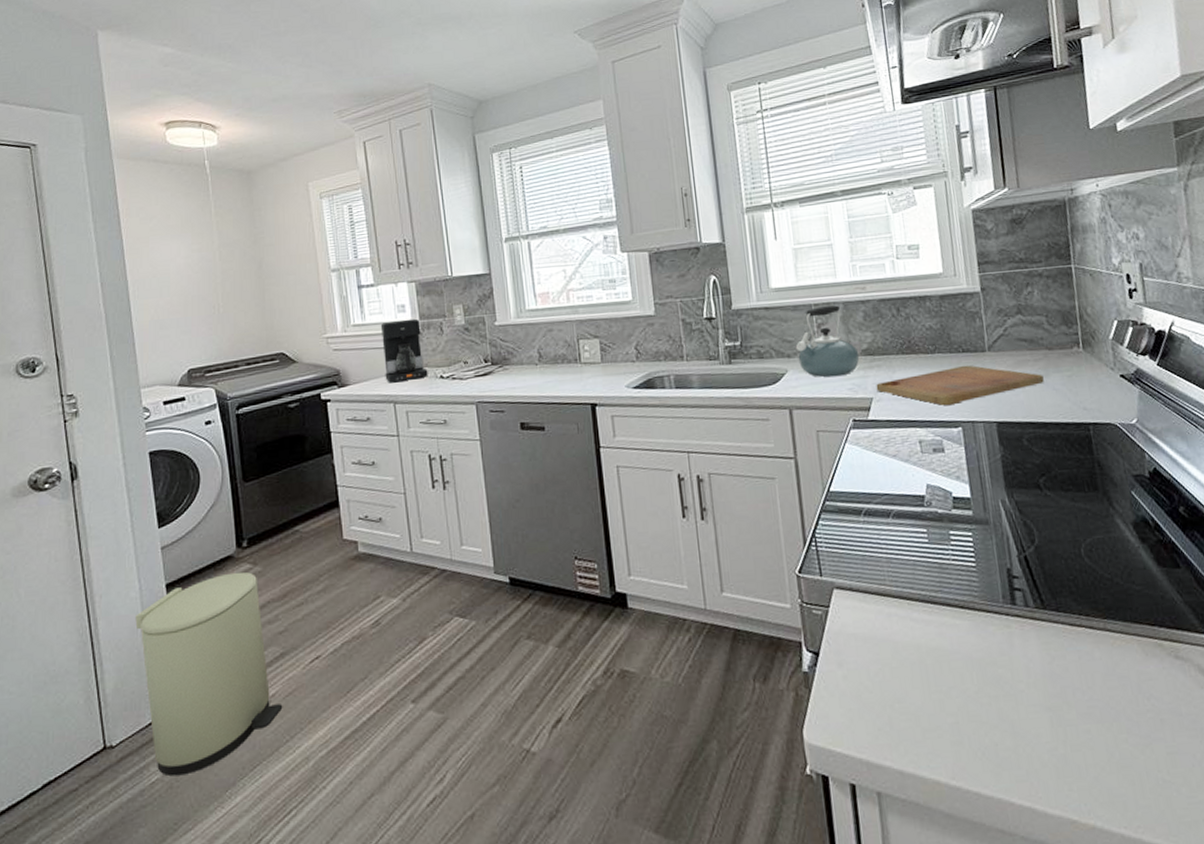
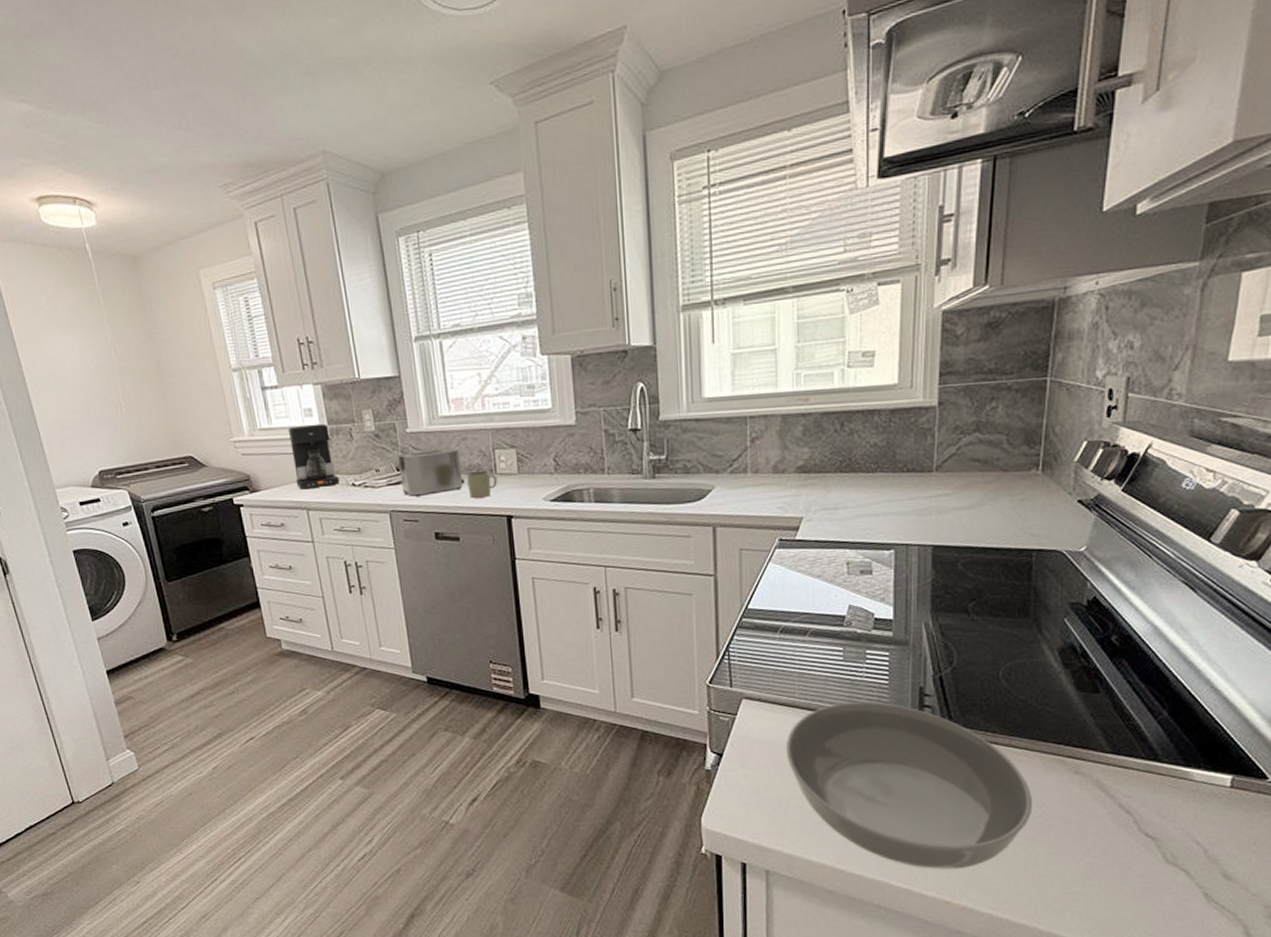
pedal bin: present [135,571,283,777] -> none [83,662,225,827]
toaster: none [486,339,550,388] -> present [398,448,465,498]
mug: none [552,360,581,387] -> present [467,470,497,498]
kettle: present [795,305,860,377] -> none [725,418,794,495]
cutting board: present [876,365,1044,406] -> none [808,485,992,528]
bowl: none [882,586,1142,782] -> present [785,701,1033,870]

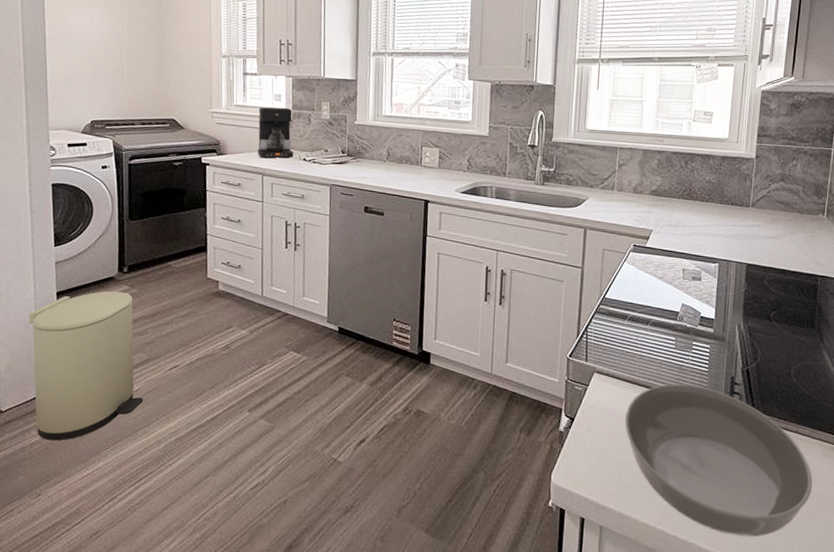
pedal bin: none [83,662,225,827] -> present [28,291,144,441]
toaster: present [398,448,465,498] -> none [343,140,395,177]
mug: present [467,470,497,498] -> none [397,161,421,183]

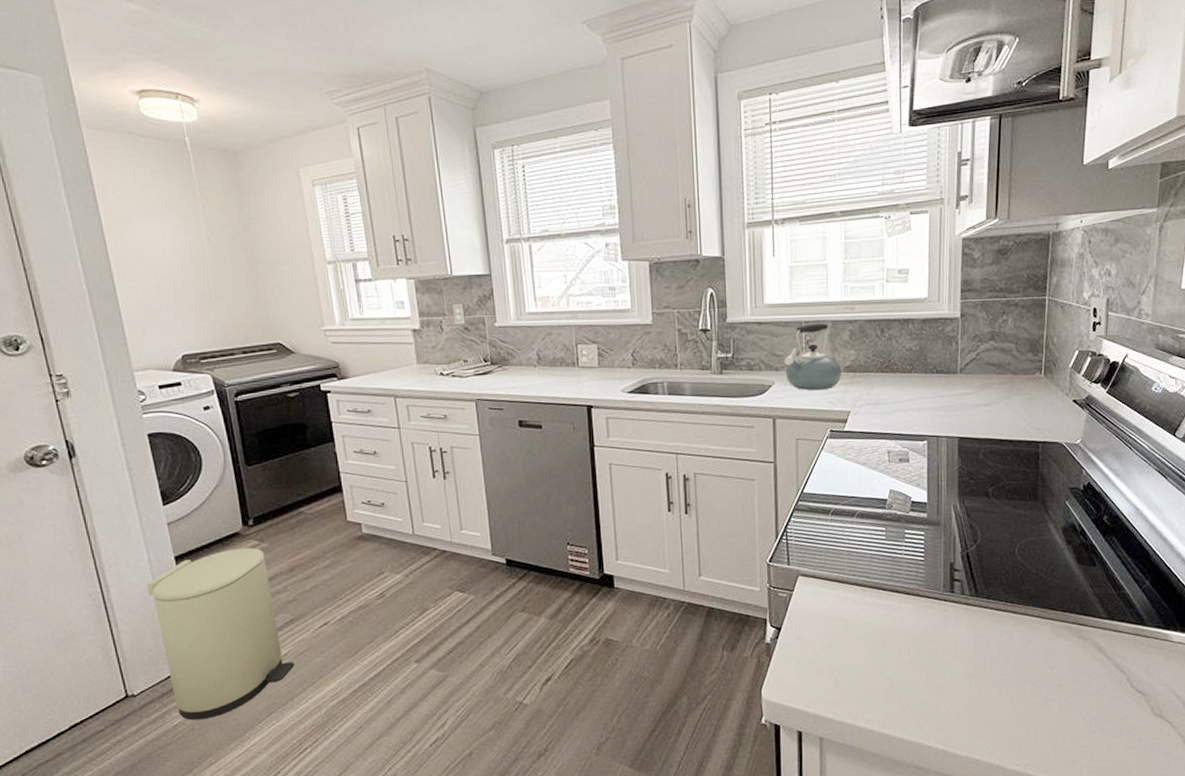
coffee maker: present [257,107,294,158] -> none [379,315,428,378]
kettle: none [598,150,648,209] -> present [784,324,842,391]
bowl: present [624,384,813,537] -> none [836,577,1046,731]

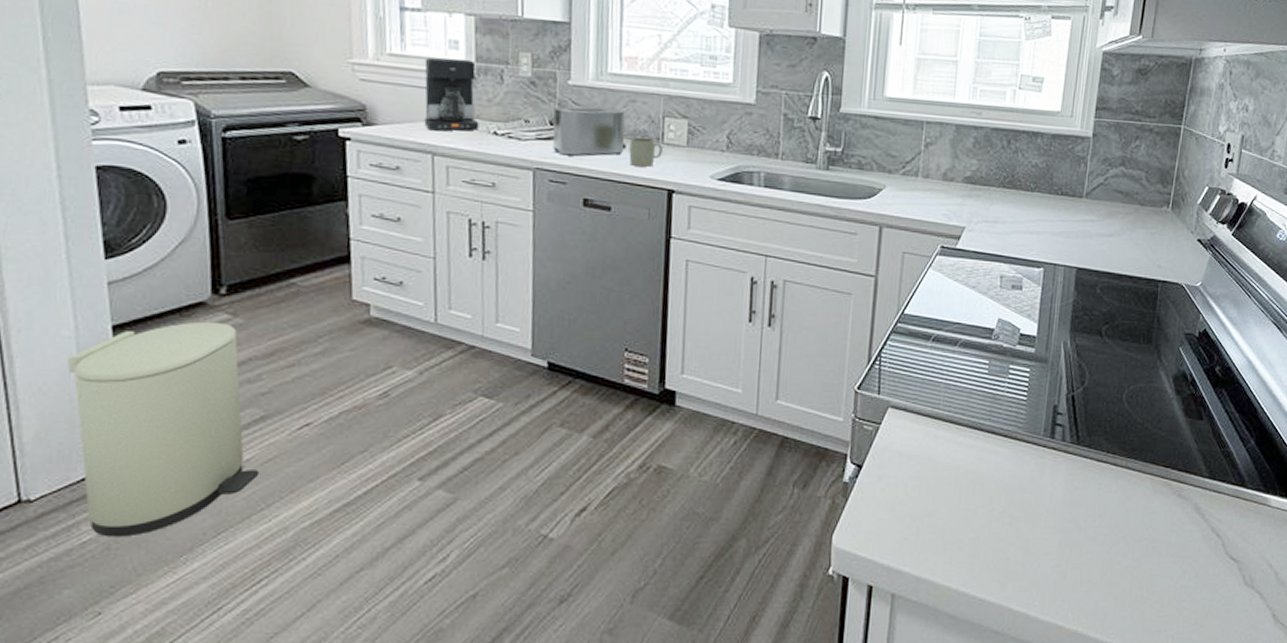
coffee maker: none [379,315,428,378] -> present [424,57,479,131]
toaster: none [486,342,548,387] -> present [552,106,626,157]
mug: none [551,363,579,389] -> present [629,137,663,167]
kettle: present [784,324,842,391] -> none [898,125,961,201]

